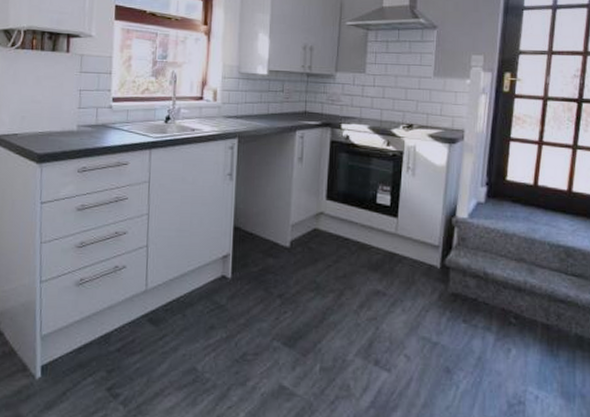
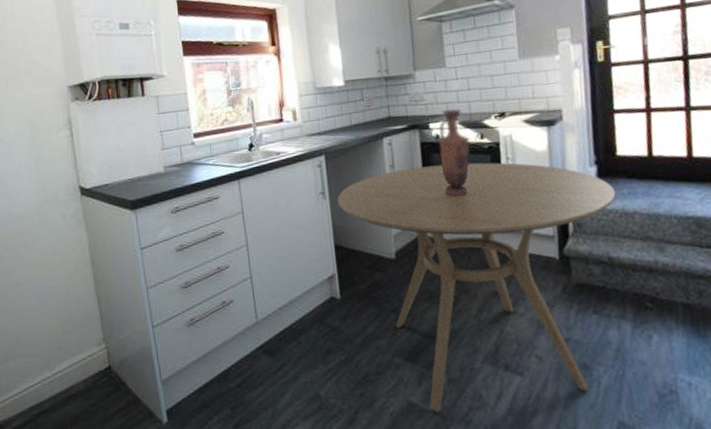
dining table: none [243,163,500,398] -> present [337,162,616,413]
vase: none [345,113,377,196] -> present [438,108,471,197]

